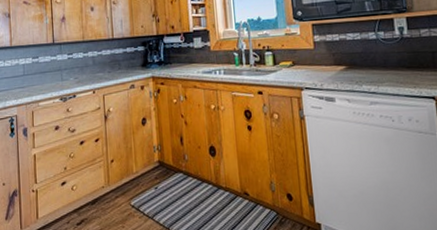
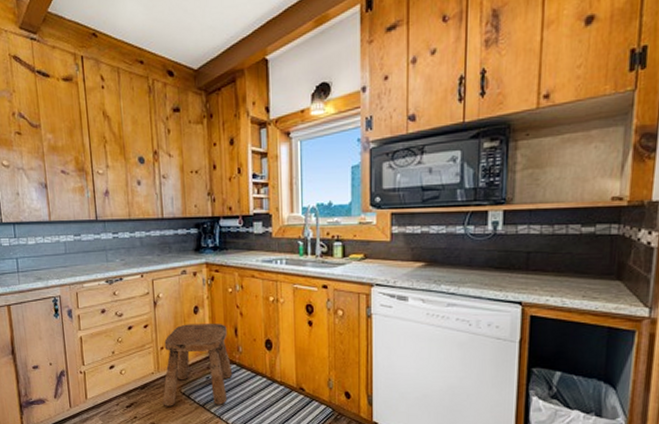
stool: none [112,133,180,221] -> present [162,324,233,406]

